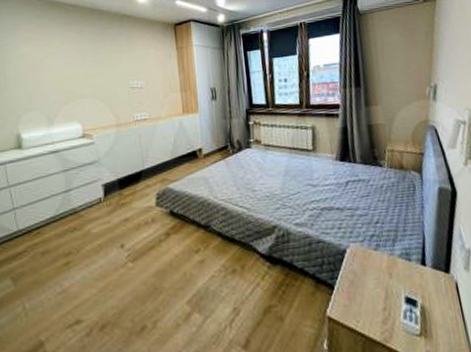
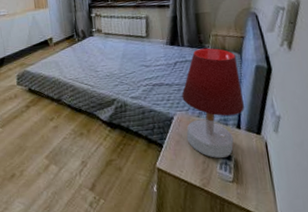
table lamp: none [355,165,429,304] -> present [182,48,244,158]

